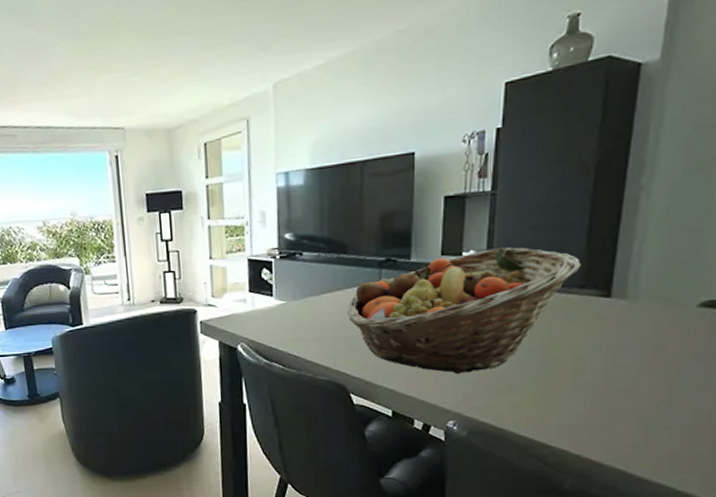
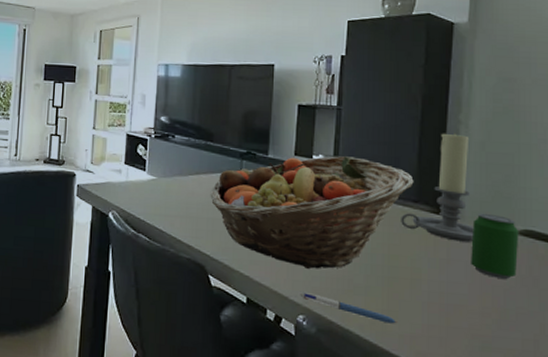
pen: none [448,398,557,417] -> present [298,292,398,324]
candle holder: none [564,201,651,324] -> present [401,132,474,243]
beverage can: none [643,288,702,356] -> present [471,213,519,279]

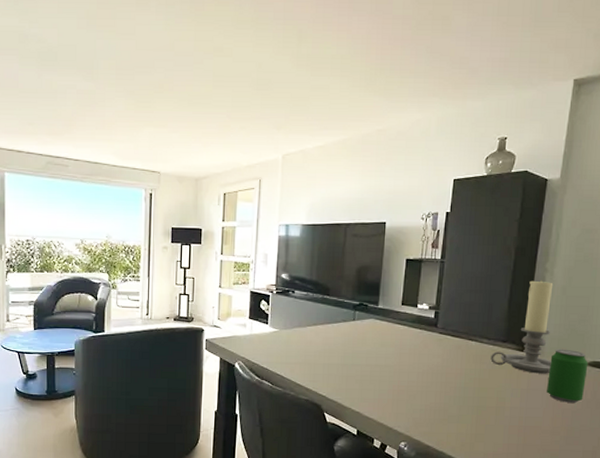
fruit basket: present [210,156,414,269] -> none [326,304,504,403]
pen: present [298,292,398,324] -> none [401,423,484,445]

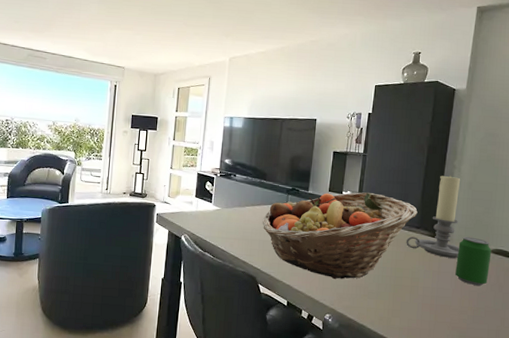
fruit basket: none [326,304,504,403] -> present [262,192,418,279]

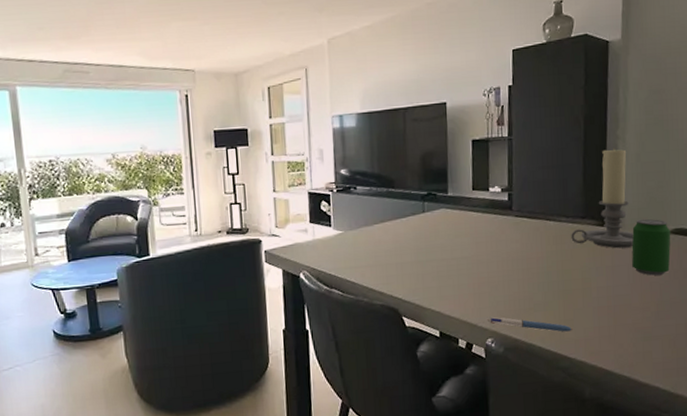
fruit basket: present [262,192,418,279] -> none [396,184,581,295]
pen: none [327,297,400,320] -> present [486,317,574,332]

